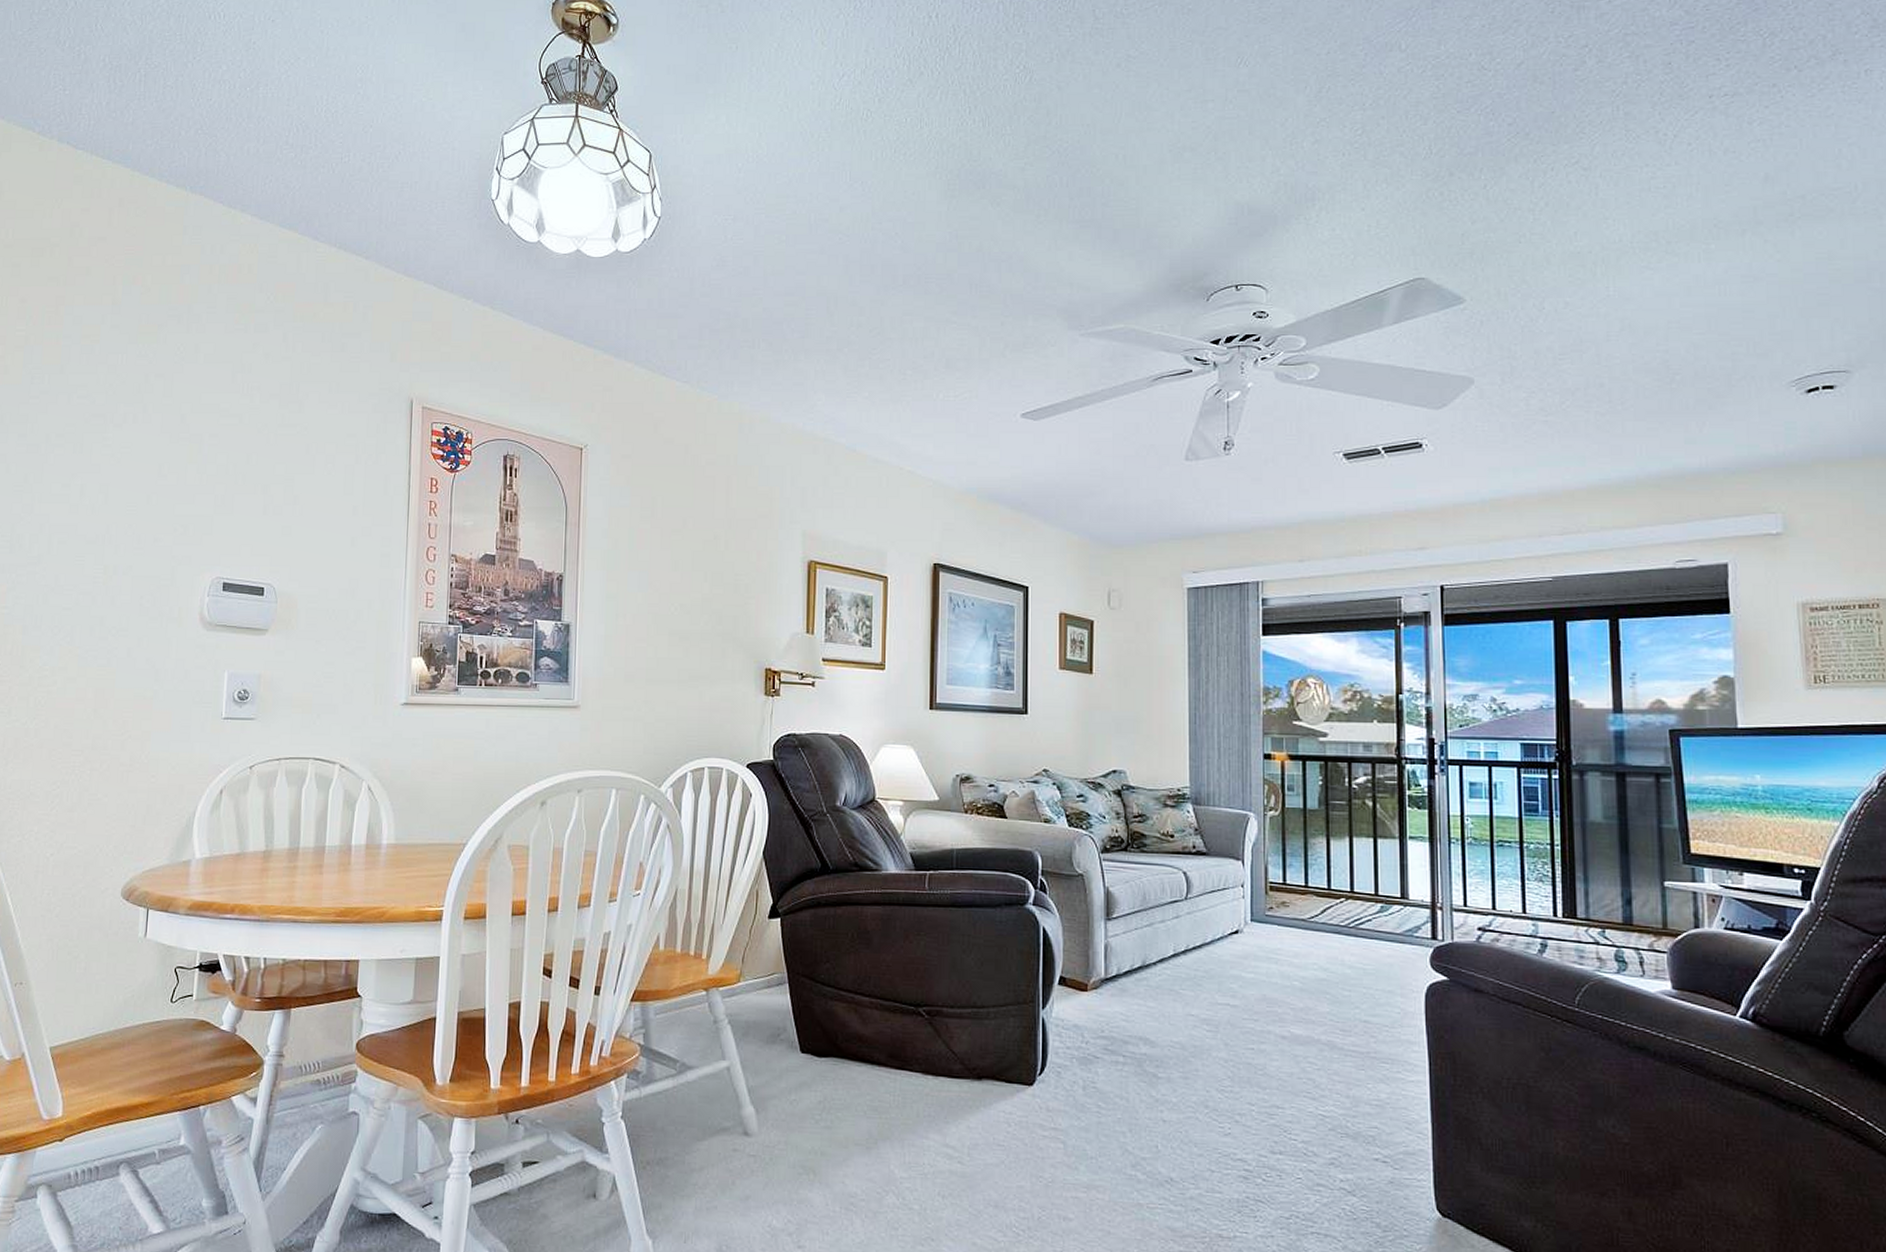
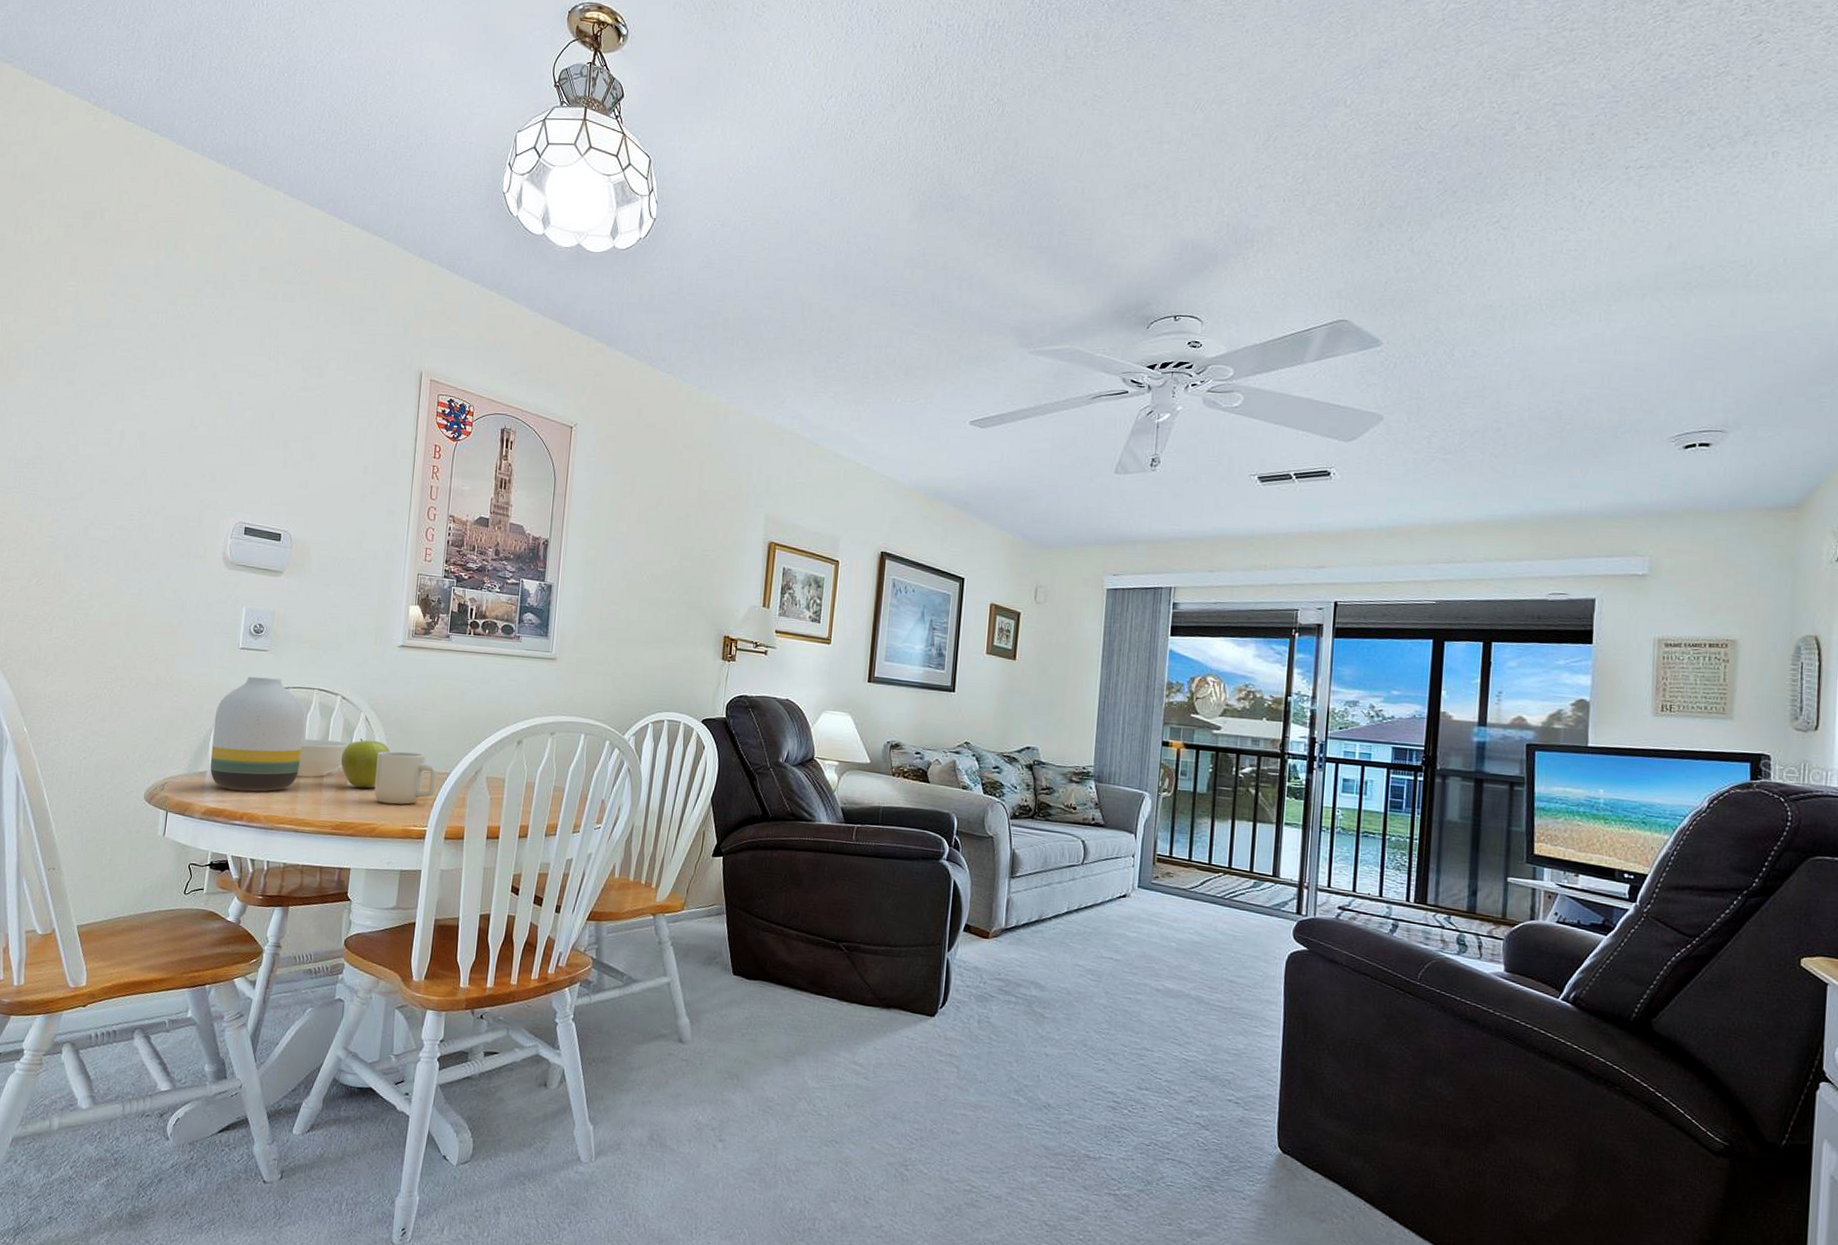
vase: none [194,749,300,880] -> present [210,676,305,792]
bowl: none [292,815,352,859] -> present [296,738,350,778]
fruit: none [342,810,398,867] -> present [340,738,391,788]
mug: none [381,822,452,884] -> present [374,751,437,805]

